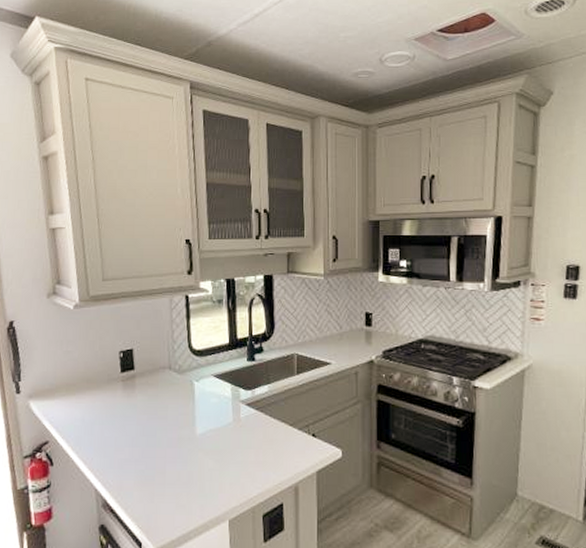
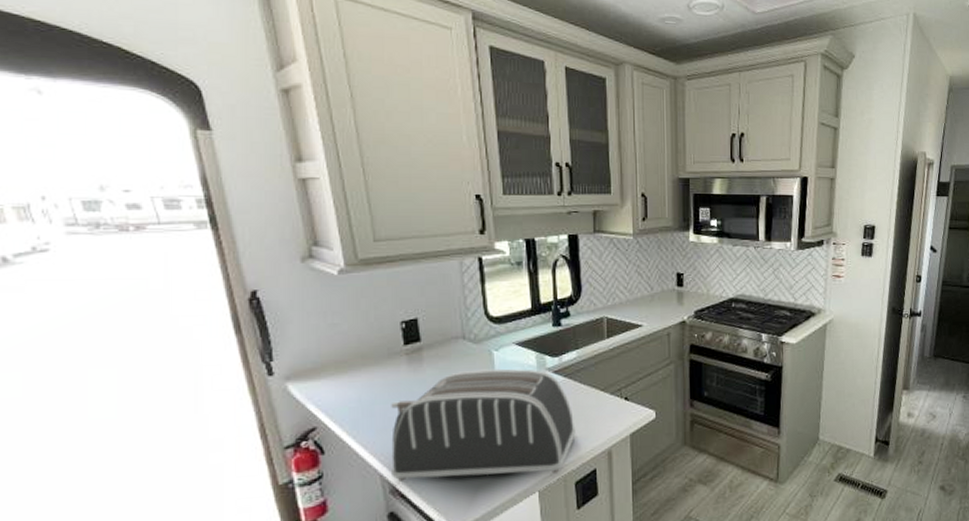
toaster: none [104,398,265,504] -> present [391,368,576,482]

